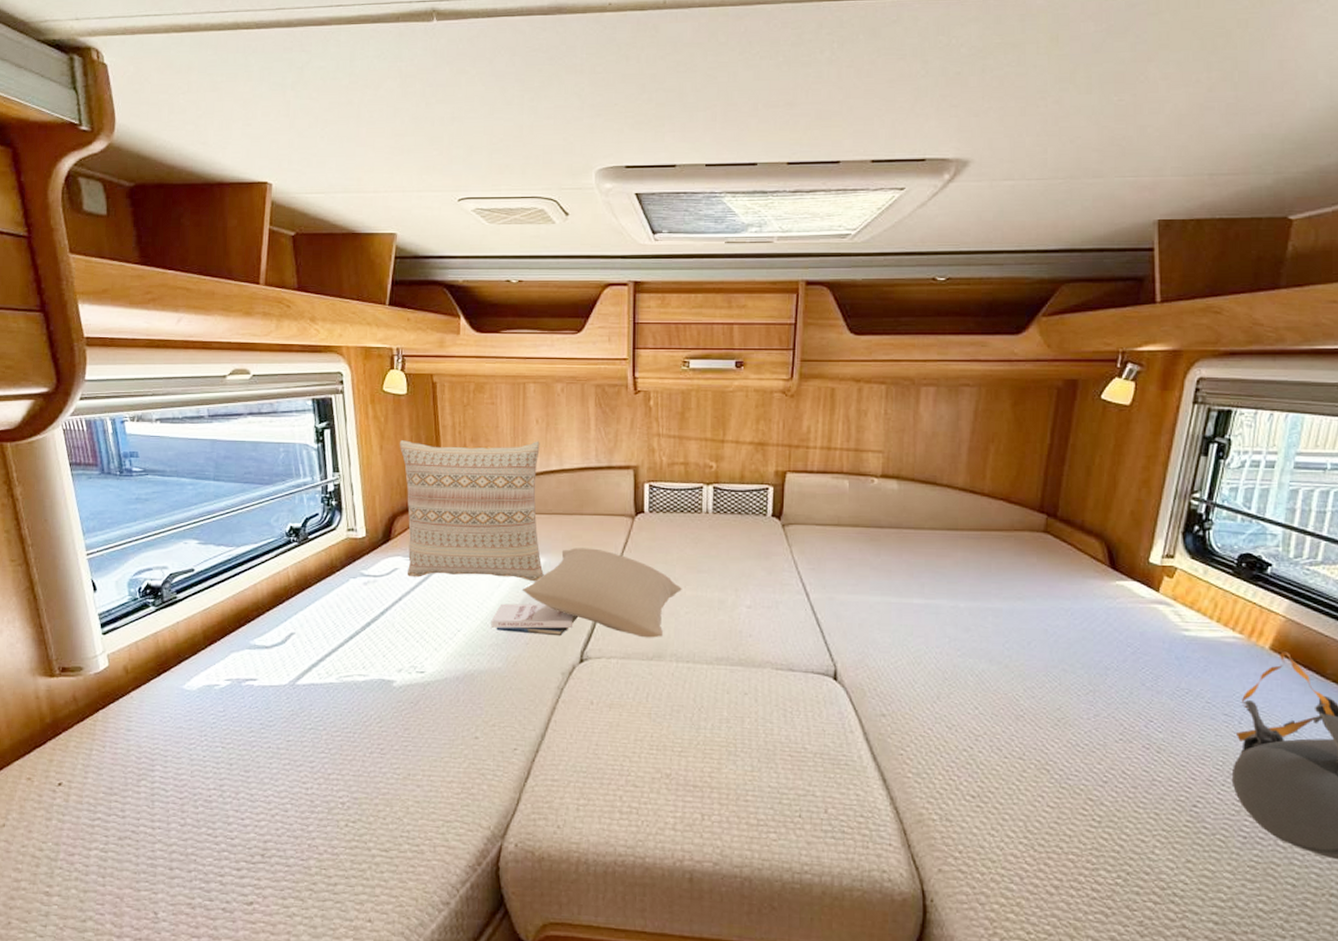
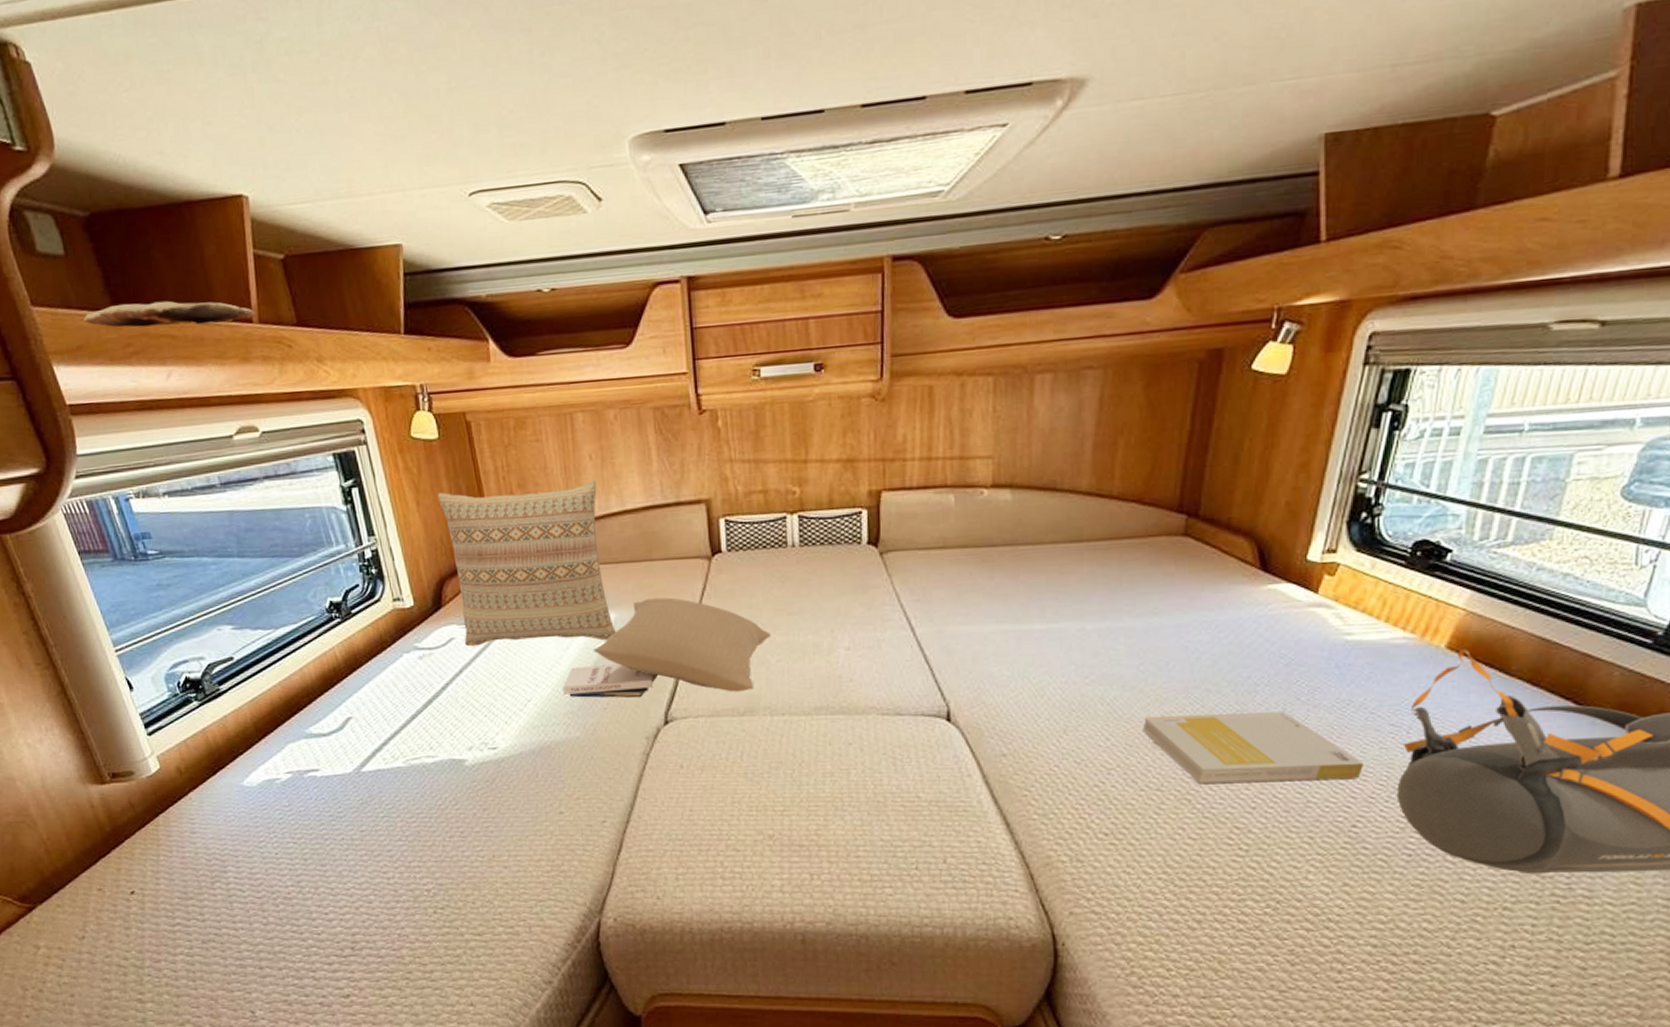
tissue: none [112,258,263,282] -> present [83,300,256,328]
book: none [1007,689,1202,761] -> present [1142,712,1363,783]

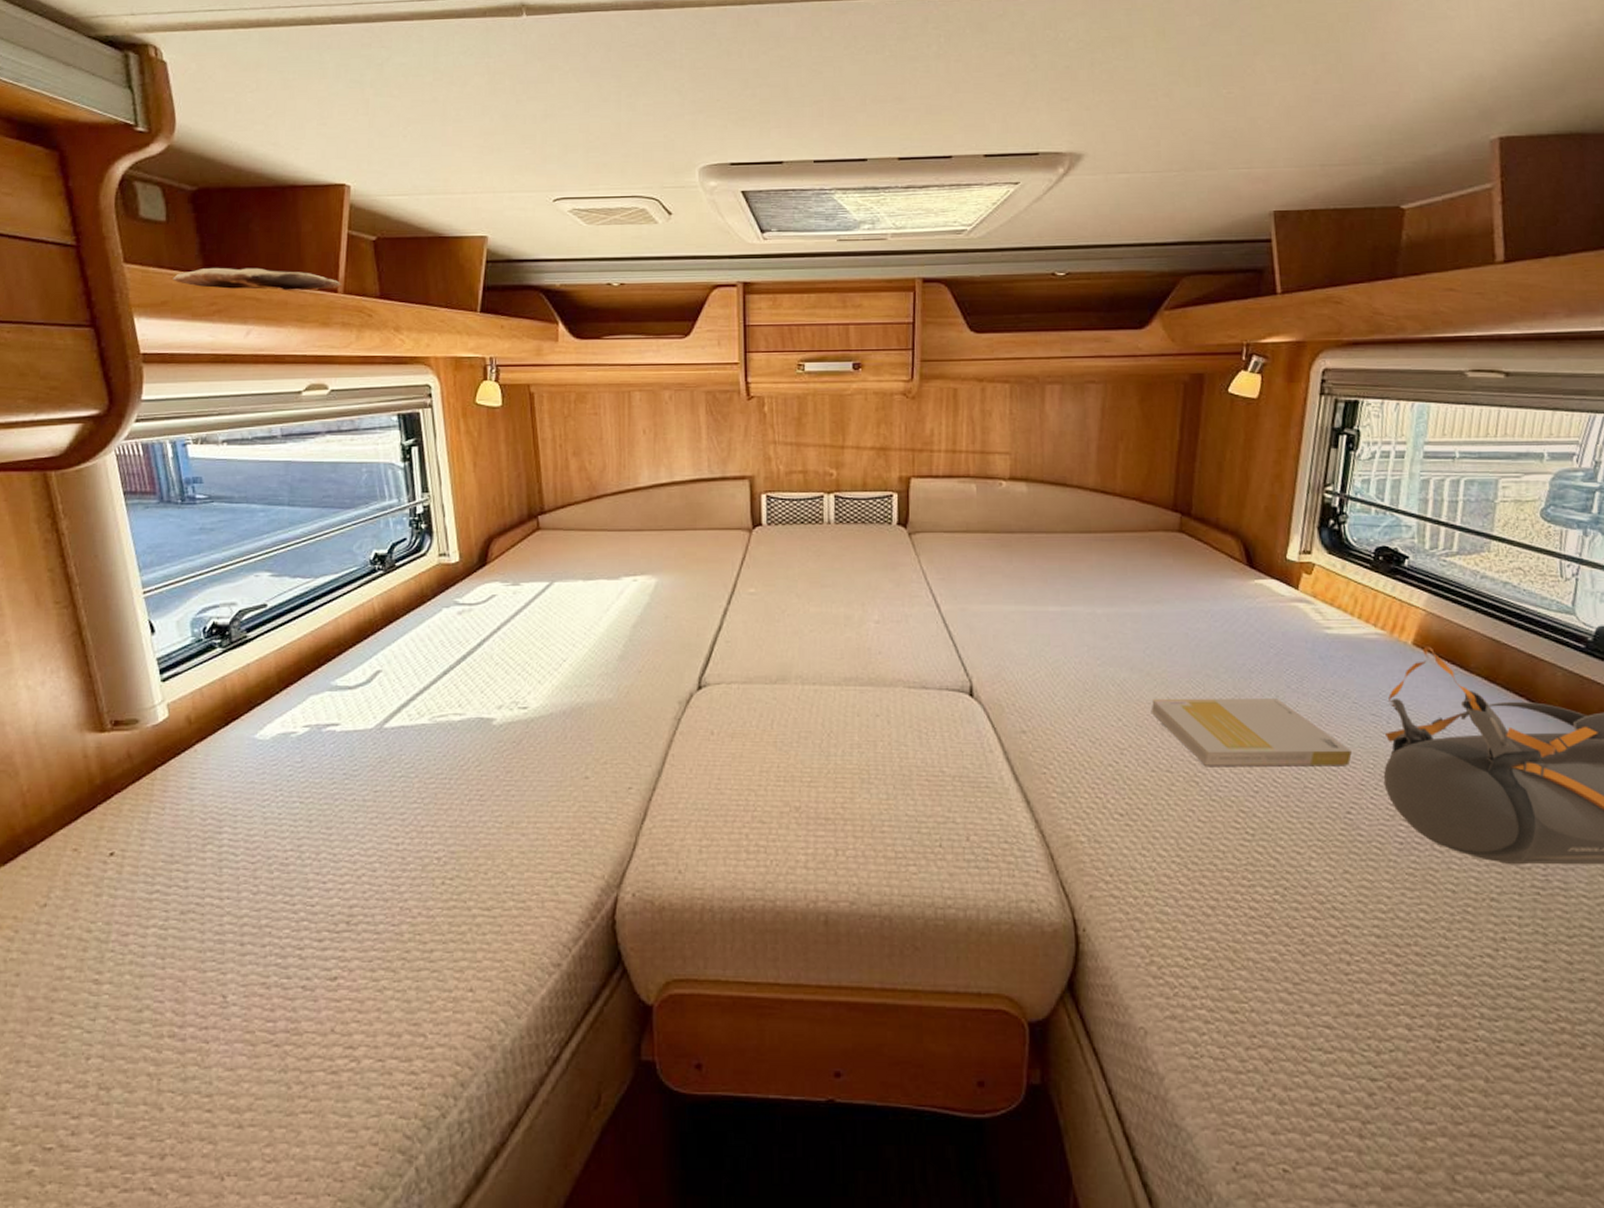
pillow: present [438,480,616,647] -> none [495,452,656,604]
books: present [563,663,658,698] -> none [600,627,694,662]
pillow: present [593,597,771,692] -> none [632,565,805,660]

